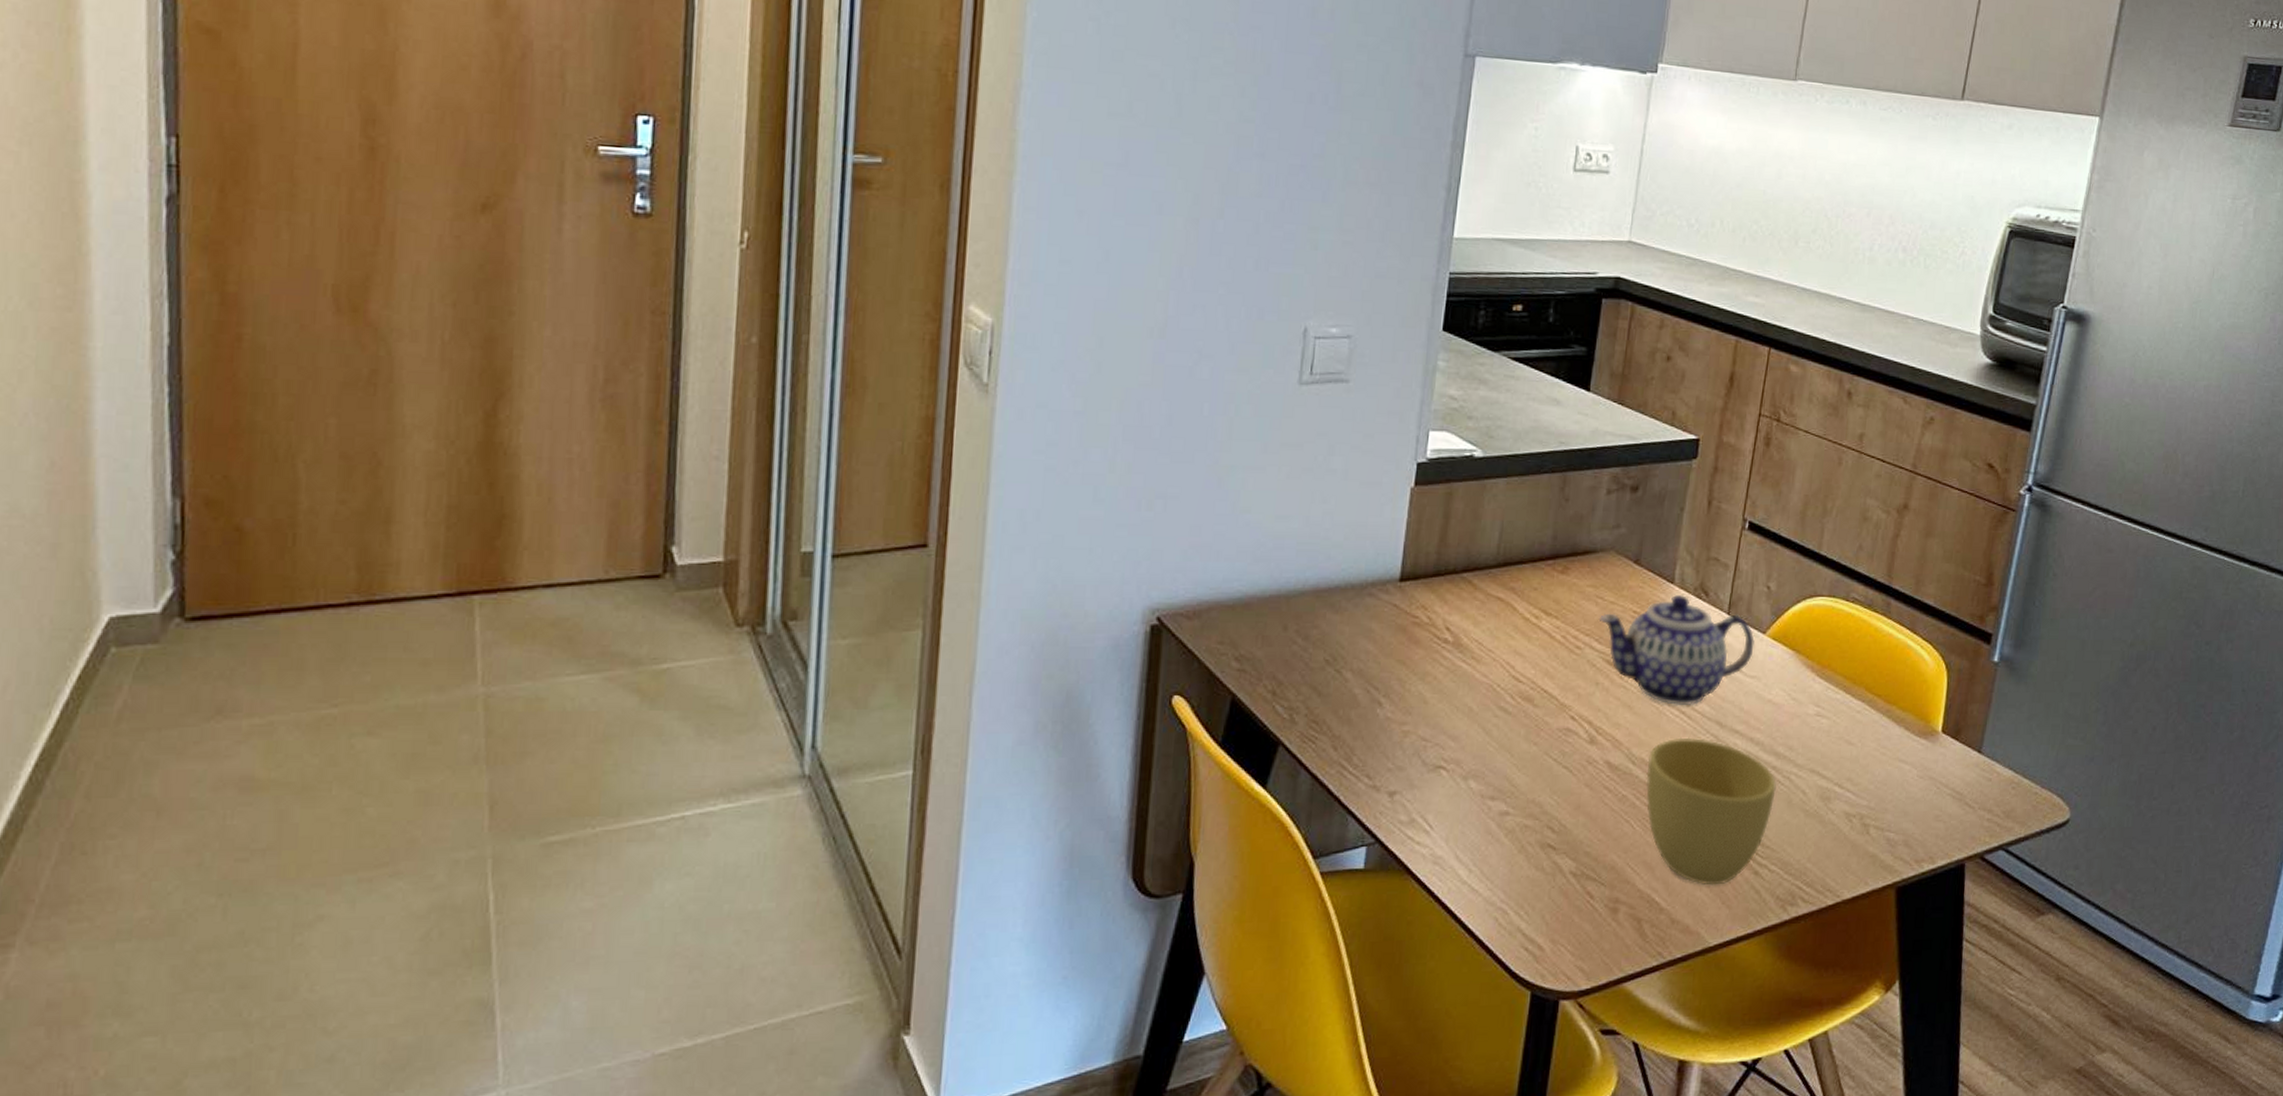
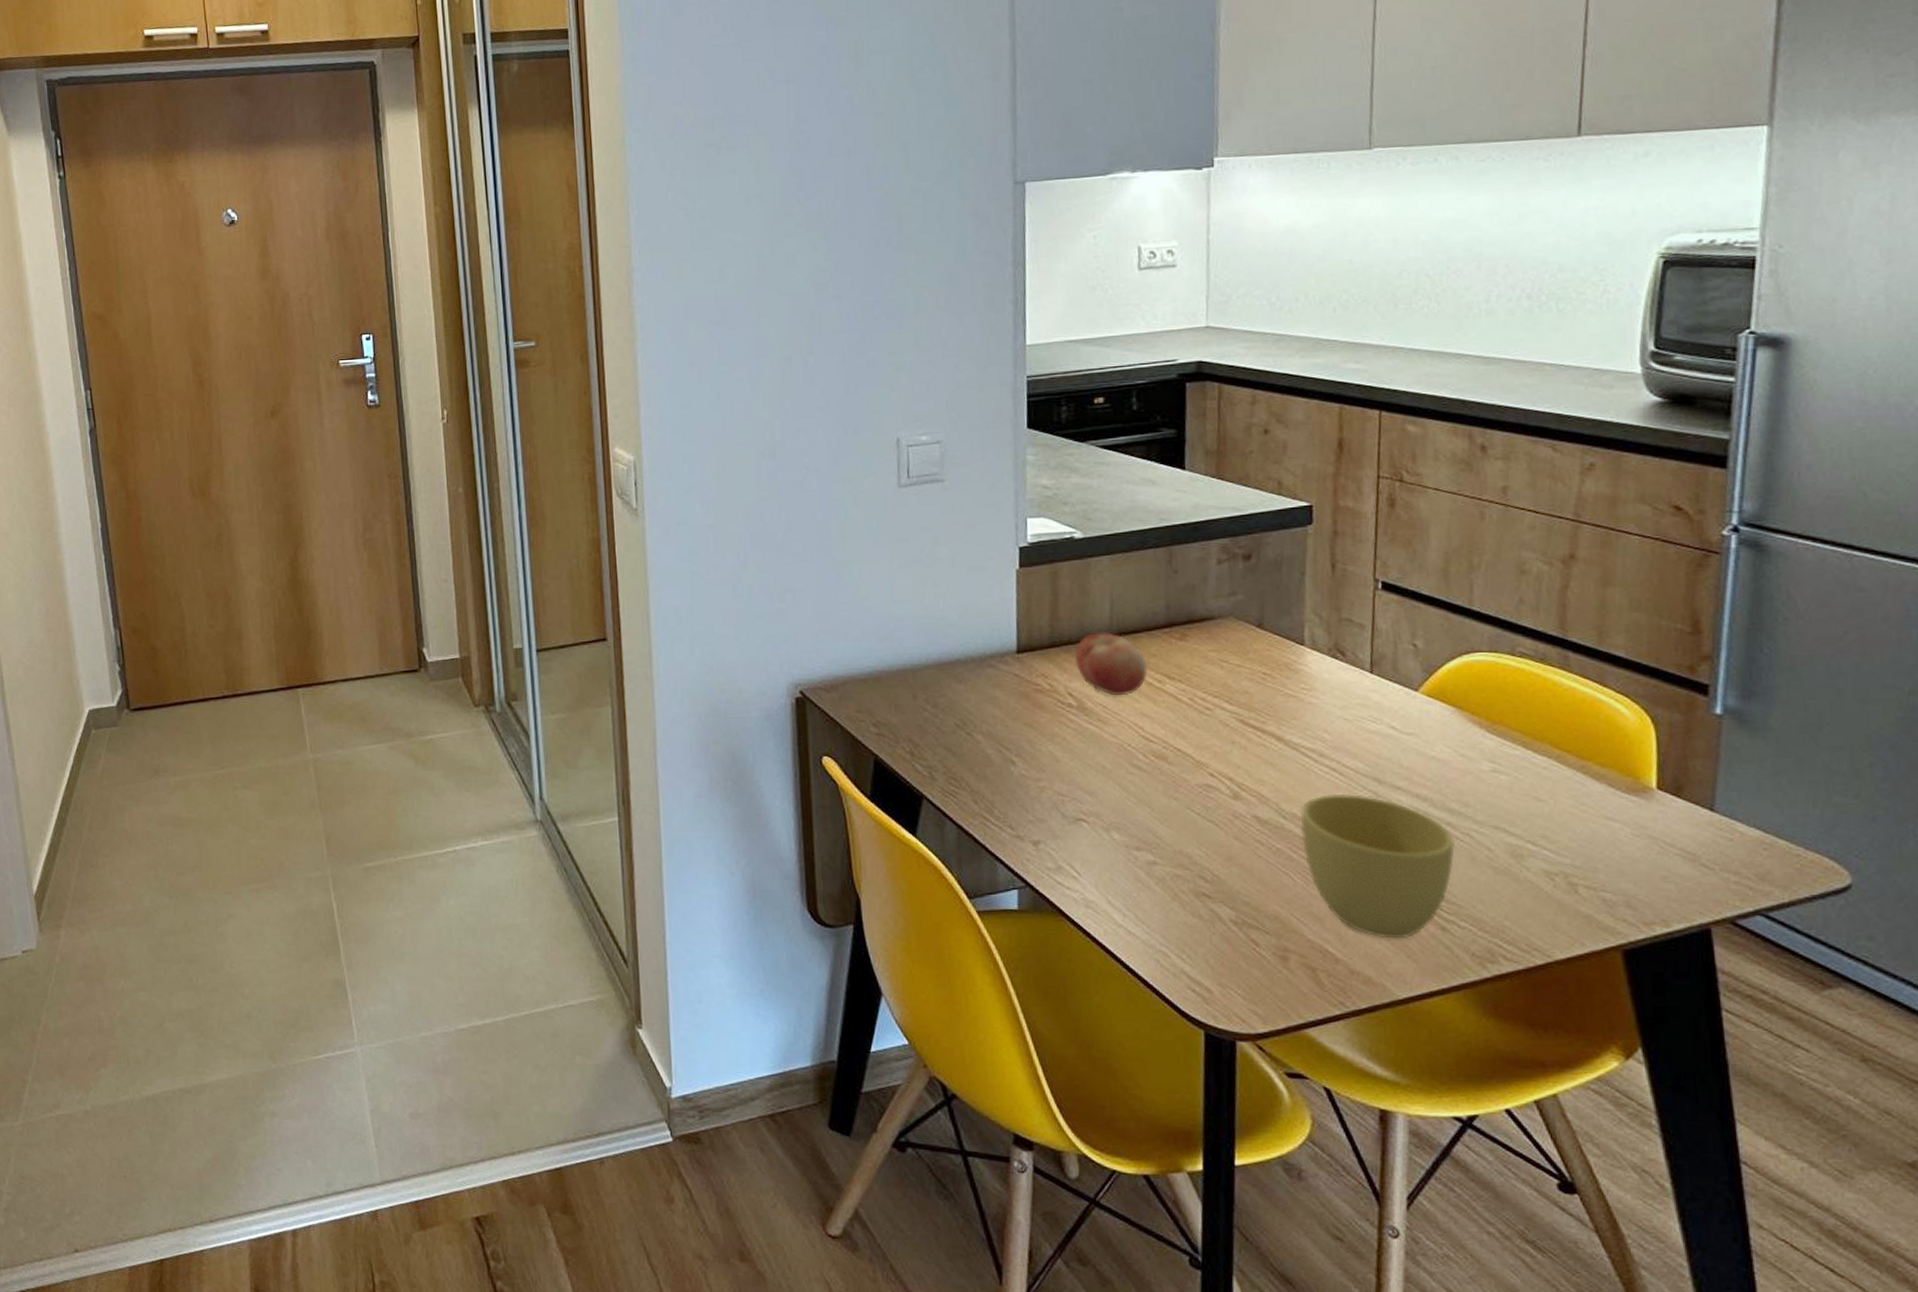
fruit: none [1456,562,1527,632] -> present [1074,633,1148,696]
teapot: present [1598,594,1755,706] -> none [1226,655,1407,763]

